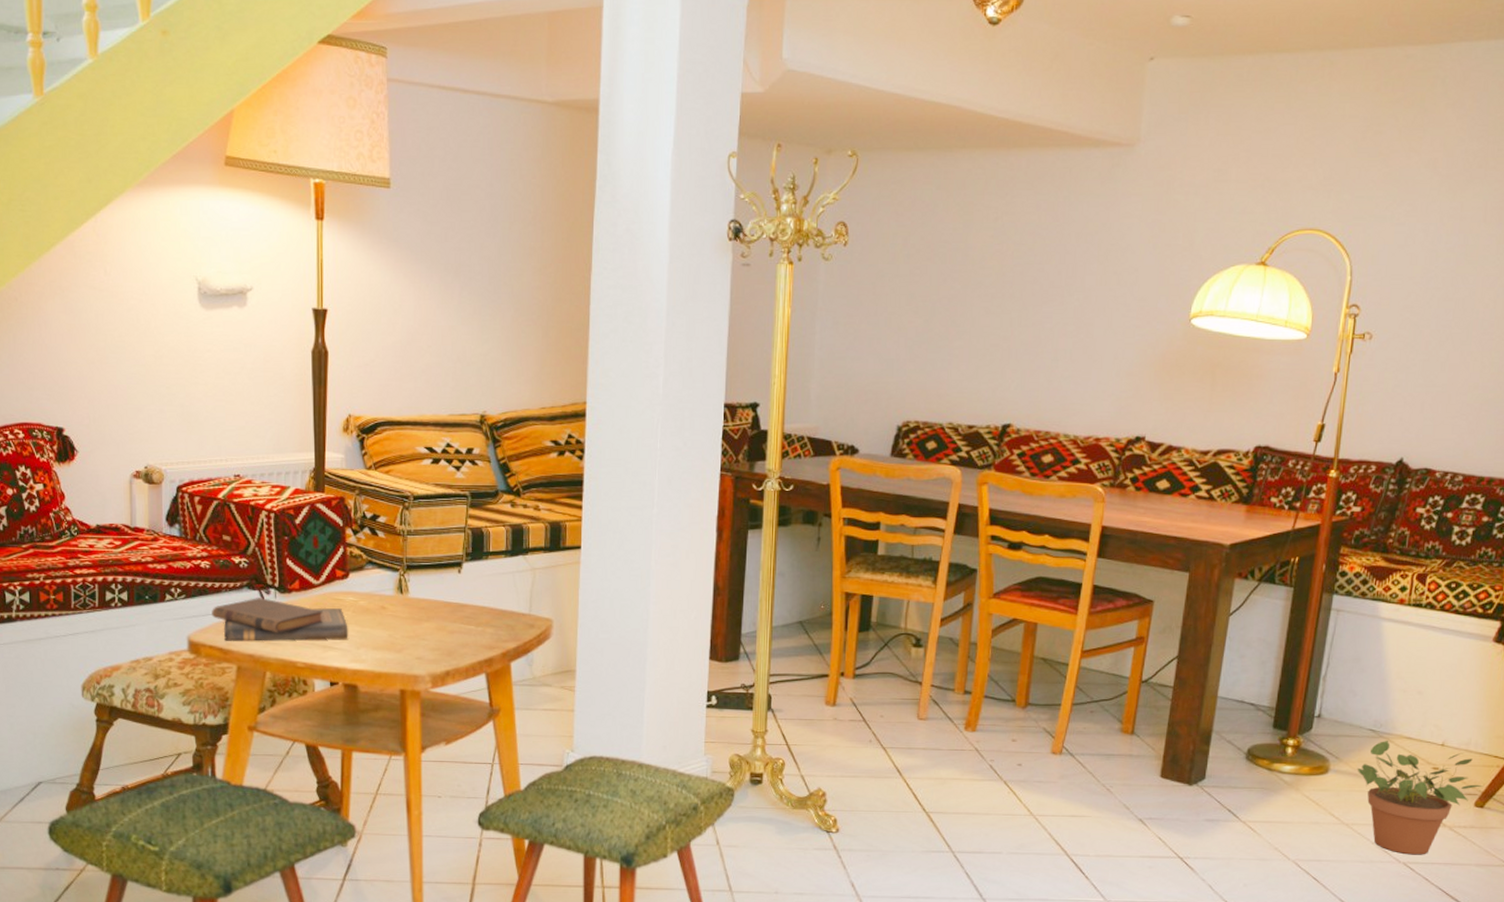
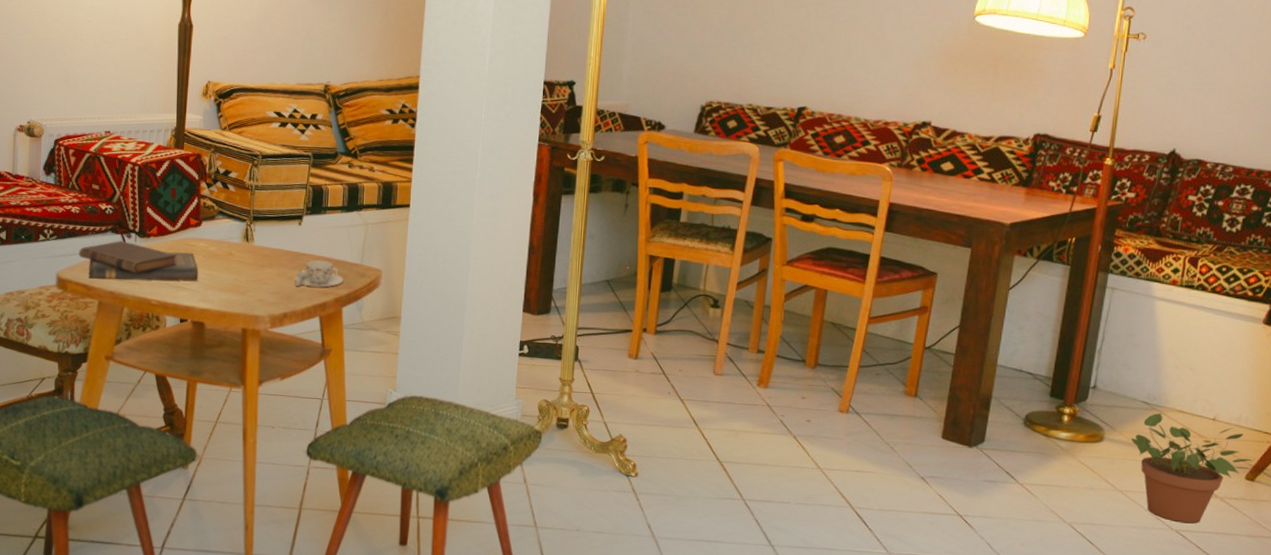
teacup: none [456,610,511,641] -> present [295,259,344,287]

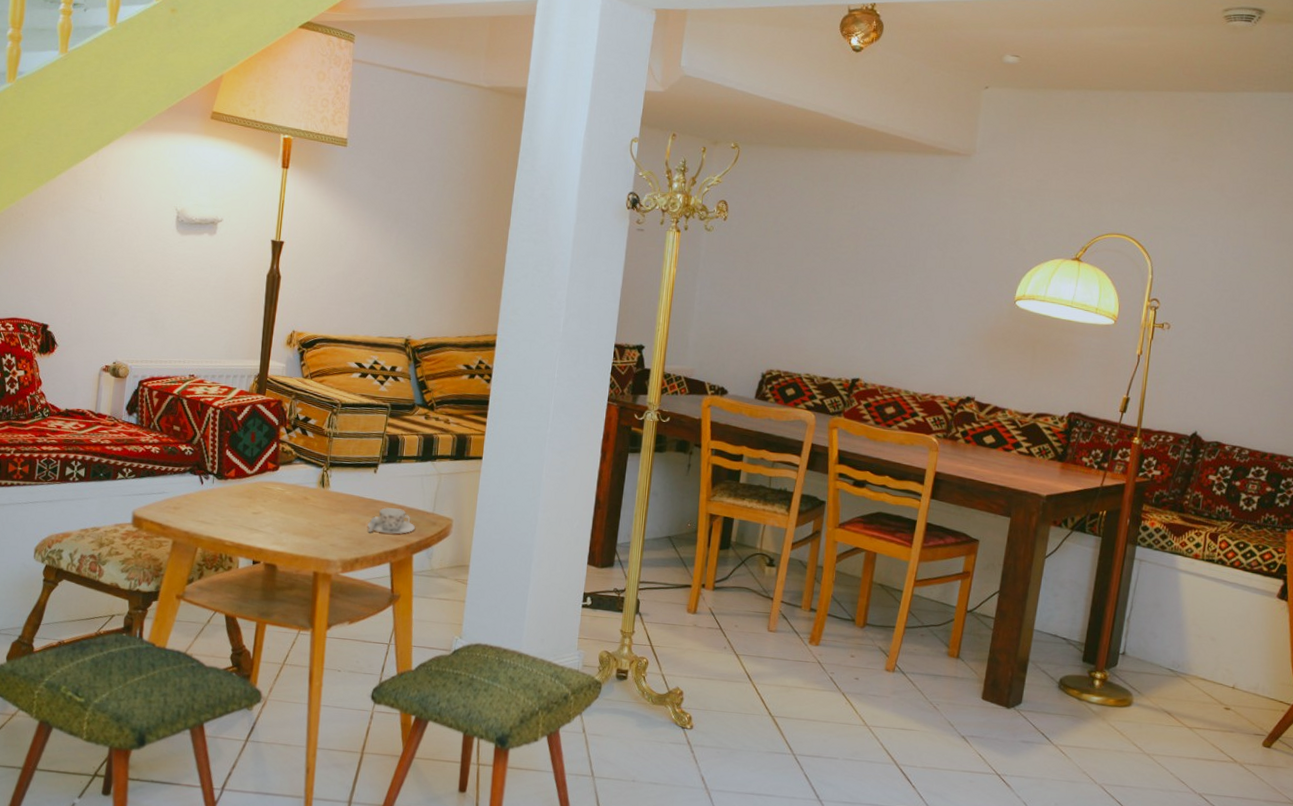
diary: present [79,240,199,281] -> none [156,481,274,523]
potted plant: present [1131,413,1254,524] -> none [1157,680,1270,788]

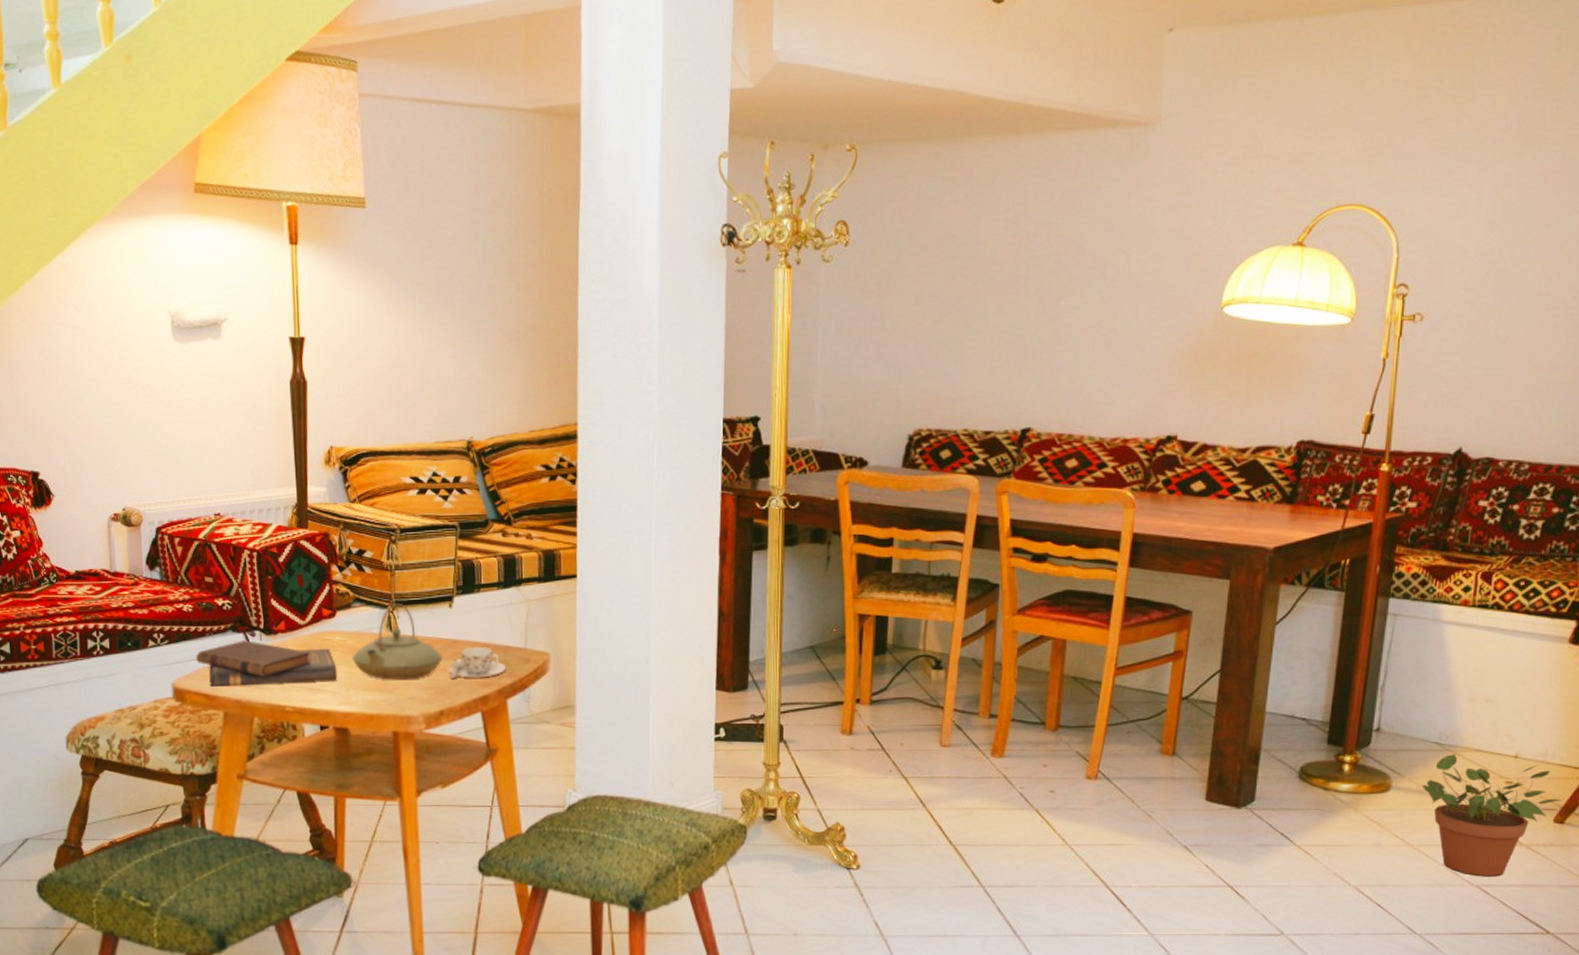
diary: none [156,481,274,523] -> present [196,639,338,687]
teapot: none [287,464,363,529] -> present [352,603,443,680]
potted plant: none [1157,680,1270,788] -> present [1421,754,1563,877]

